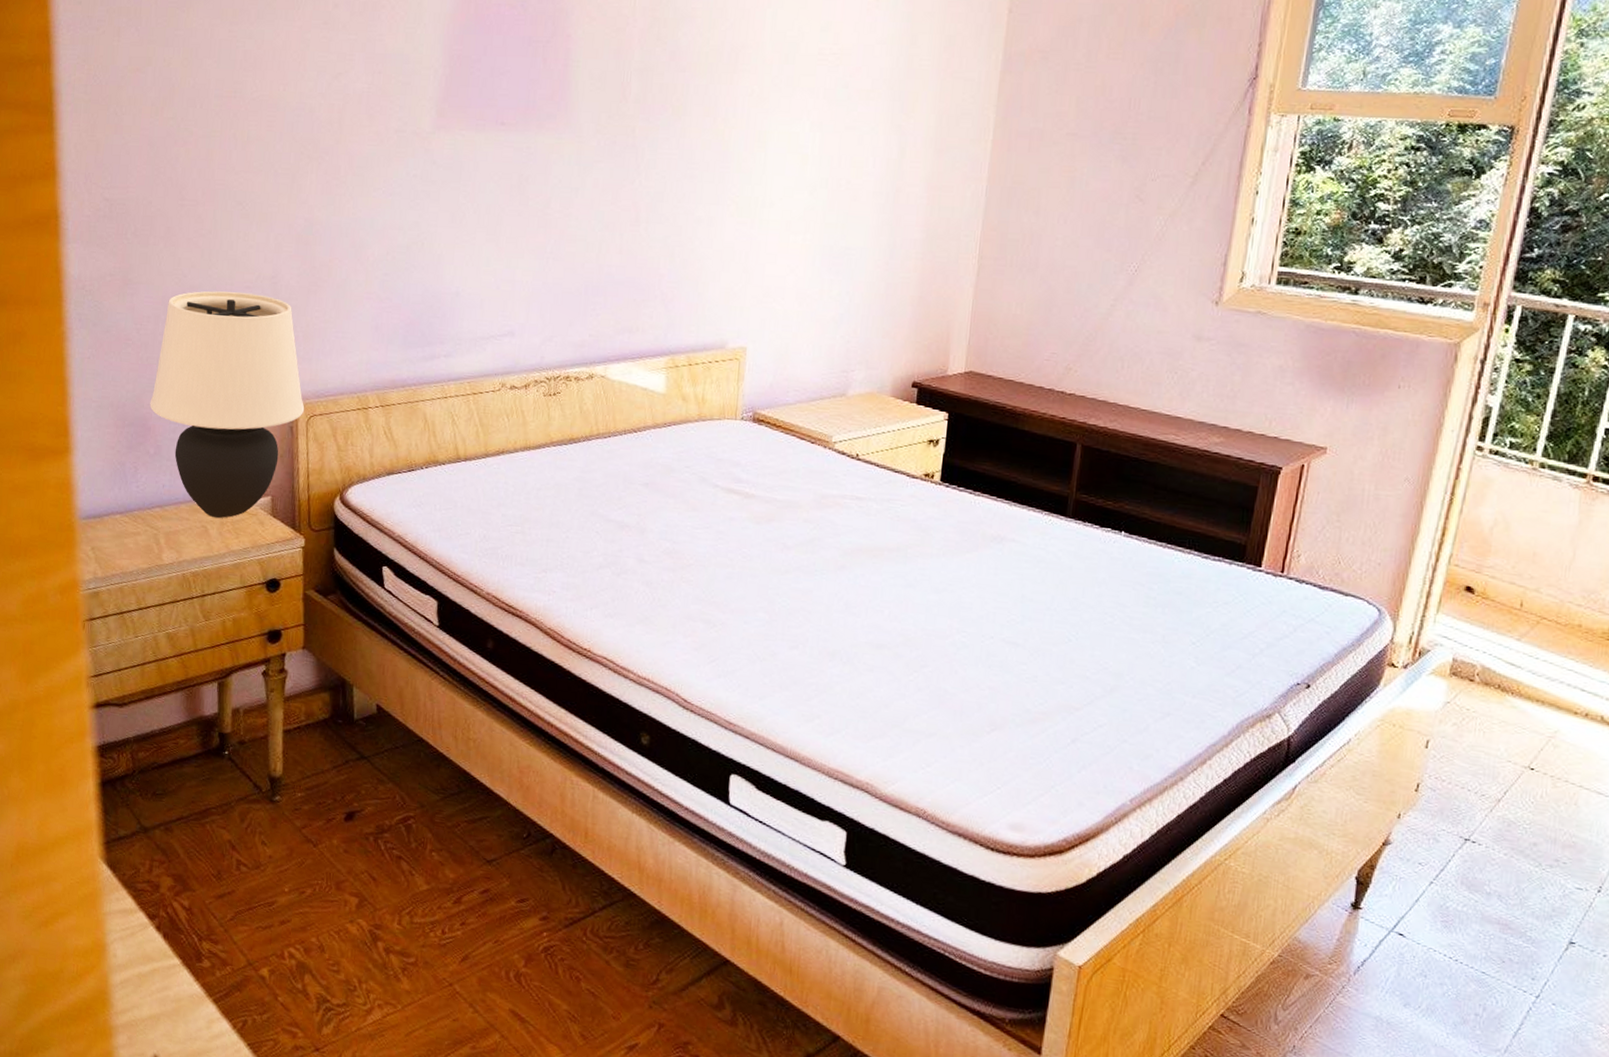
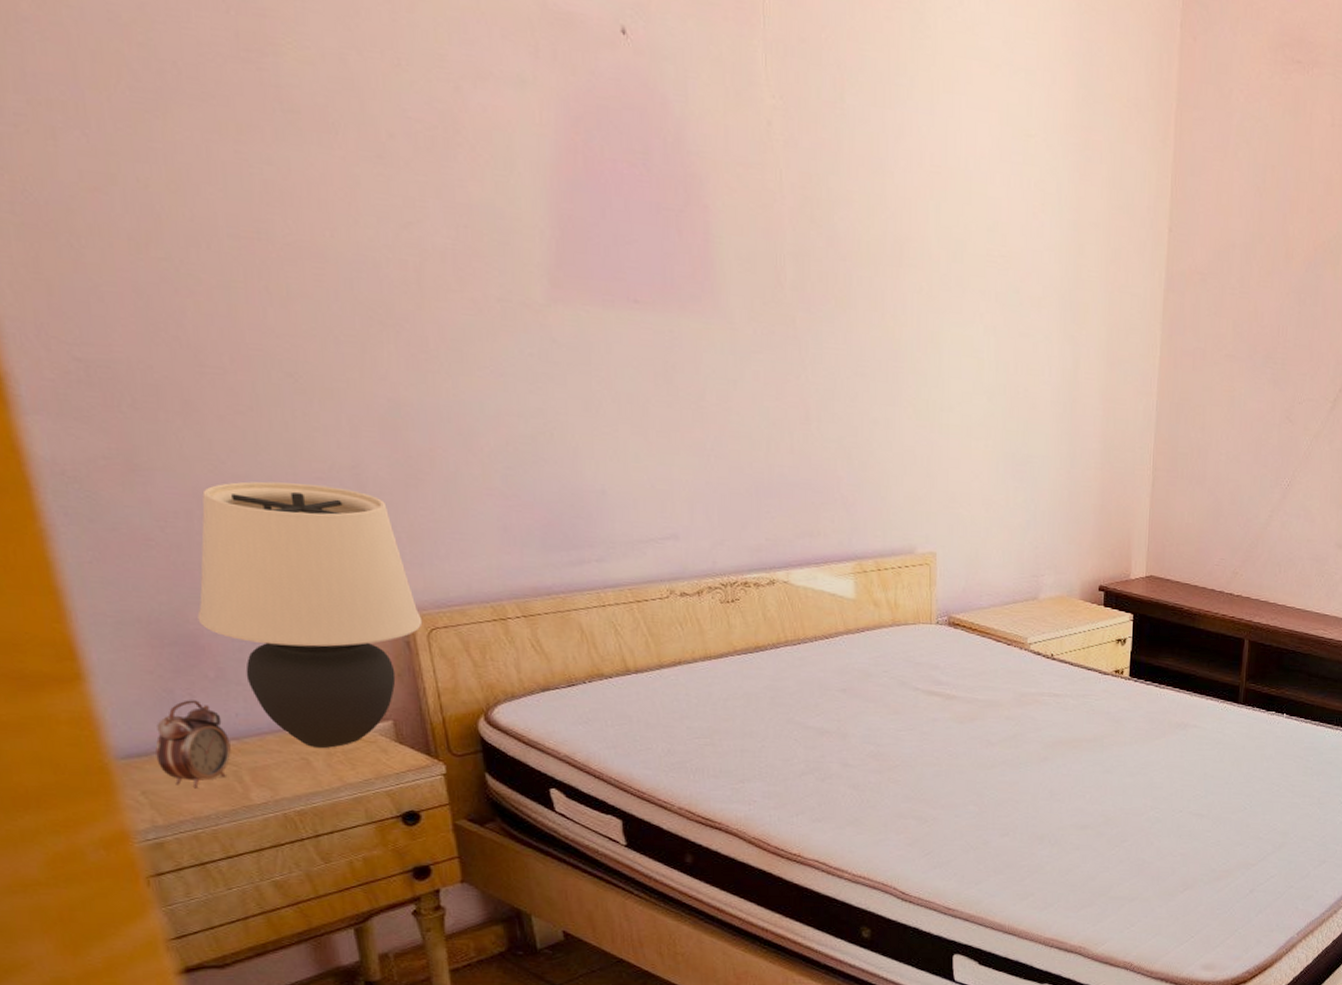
alarm clock: none [105,472,156,548] -> present [155,700,231,789]

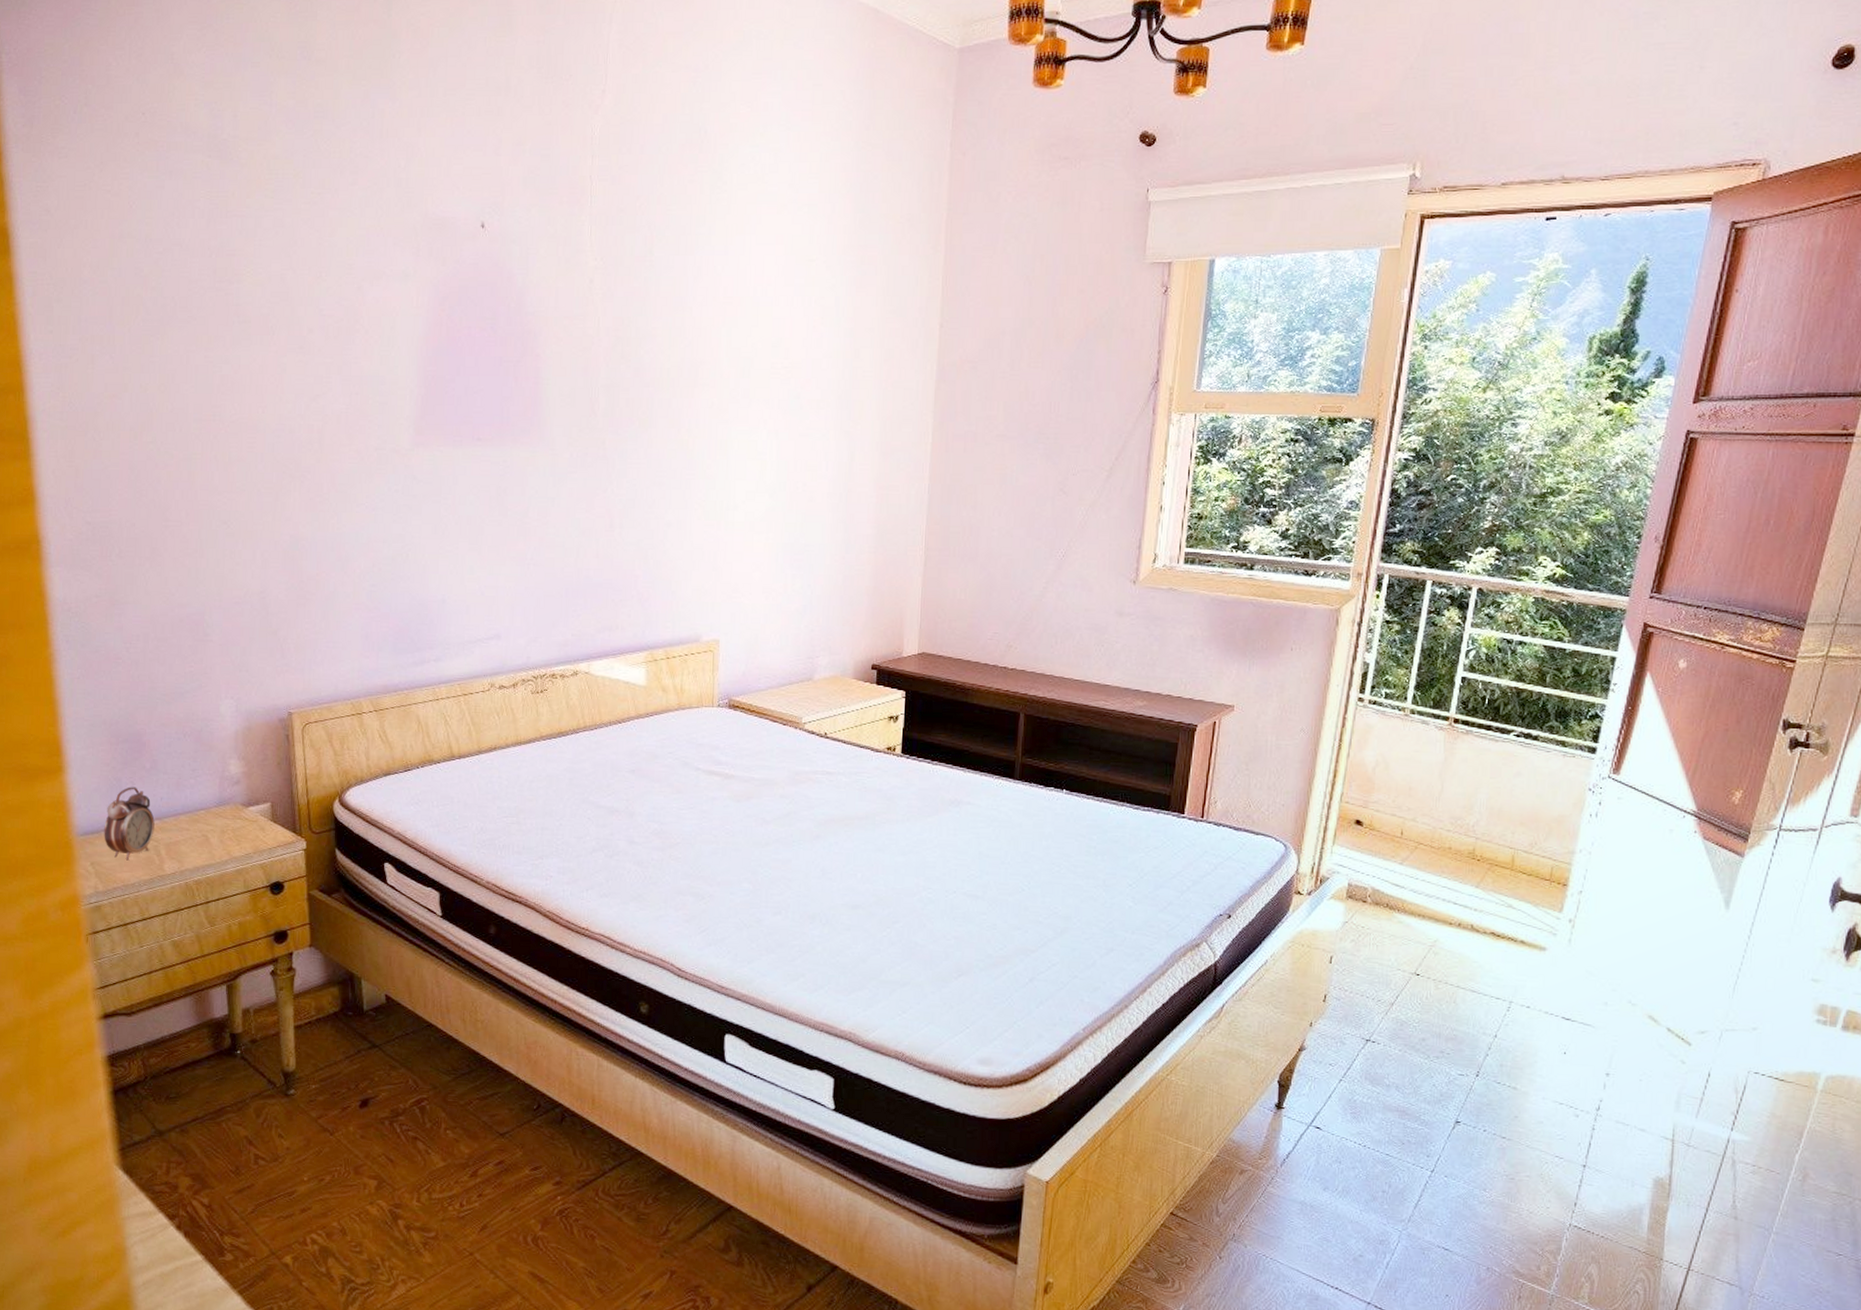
table lamp: present [197,481,423,749] -> none [143,608,300,827]

